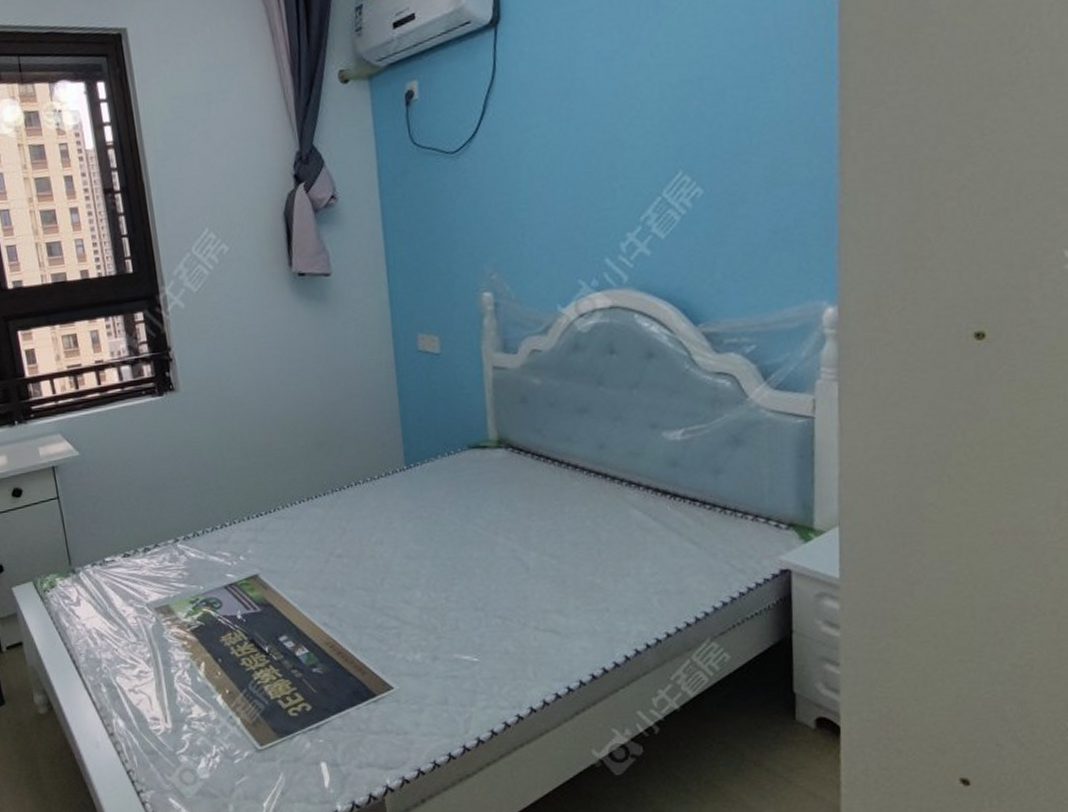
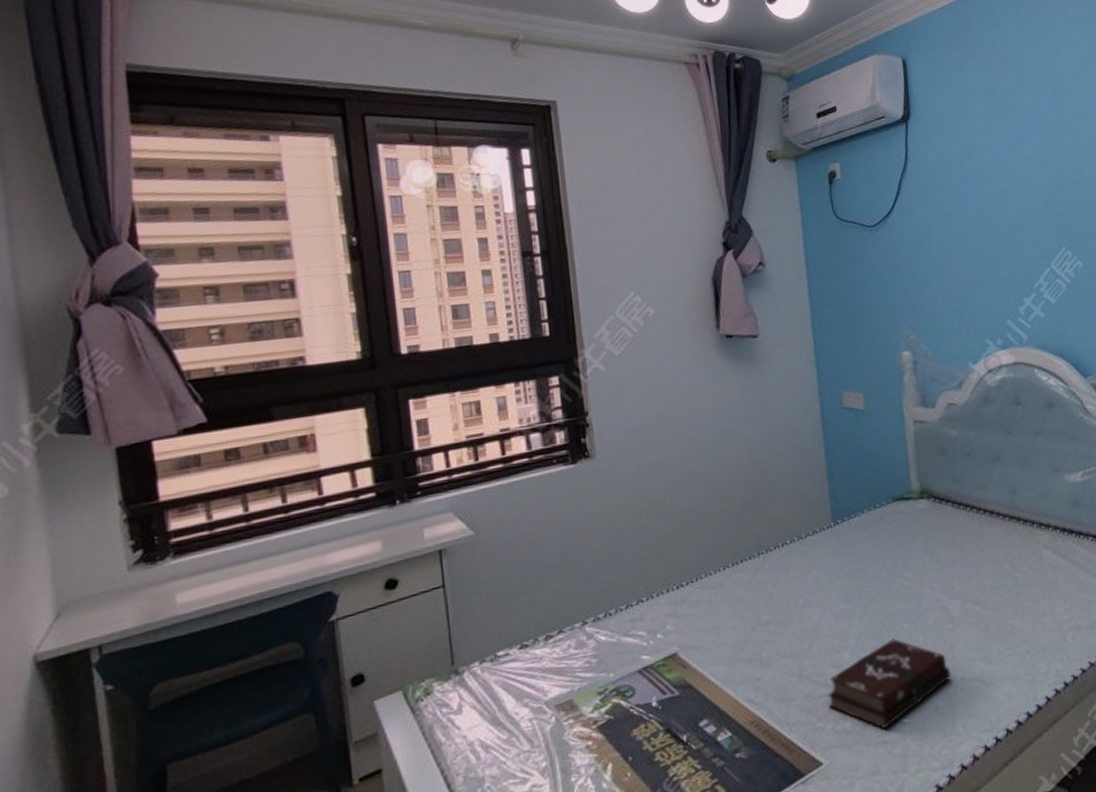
hardback book: none [398,582,524,666] -> present [827,638,951,730]

